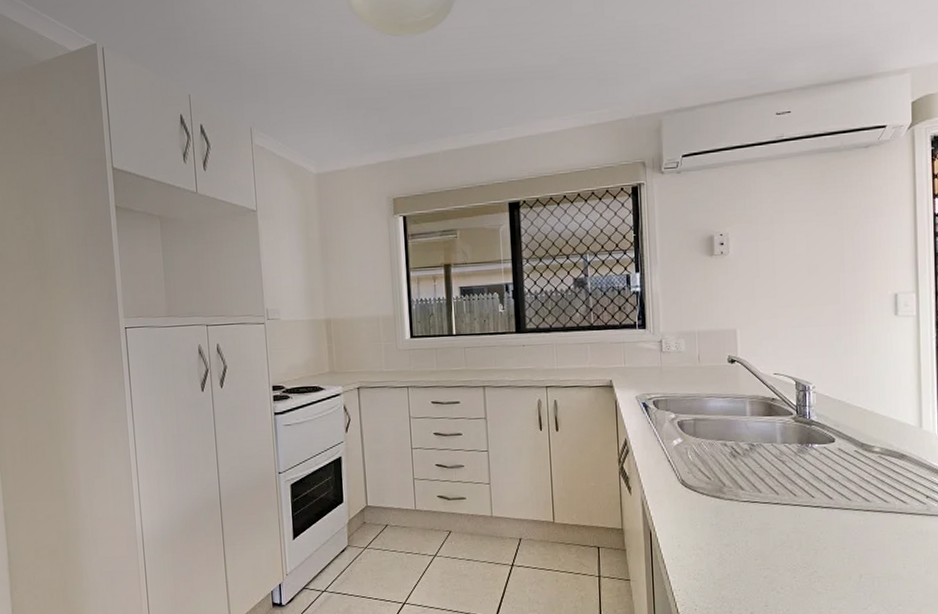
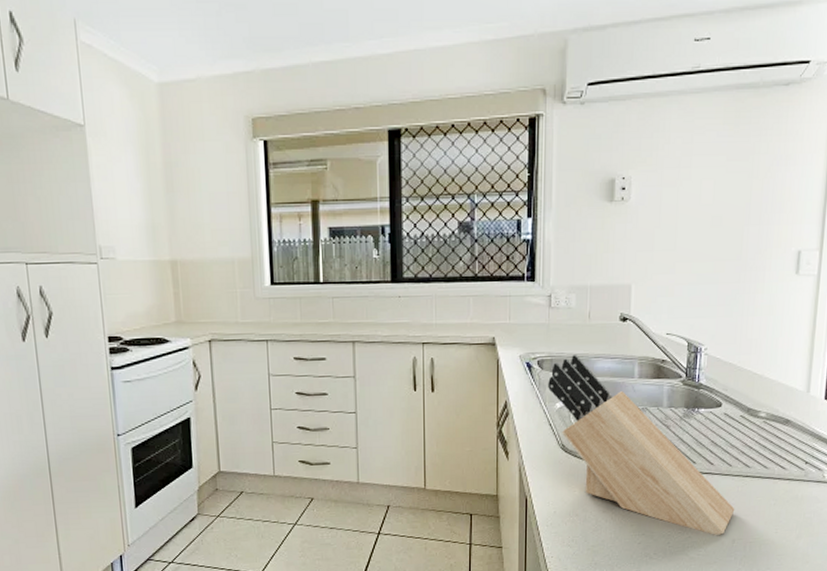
knife block: none [664,395,859,571] -> present [548,355,735,536]

